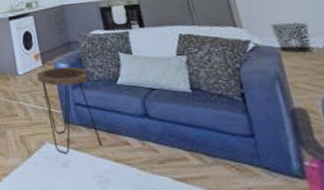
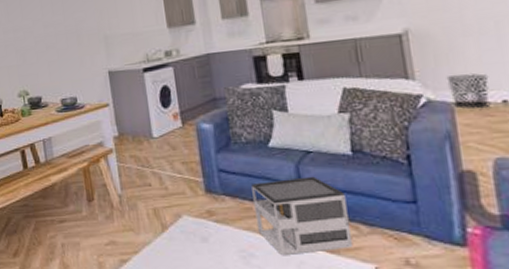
side table: present [36,66,102,154] -> none [175,127,247,227]
architectural model: none [104,111,198,181] -> present [251,176,352,255]

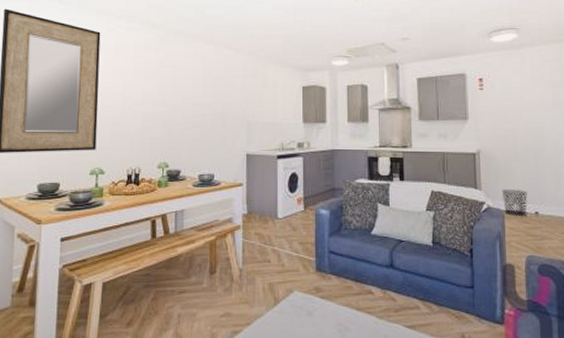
architectural model: present [251,176,352,255] -> none [354,262,425,329]

